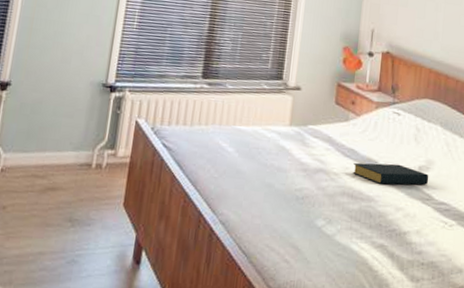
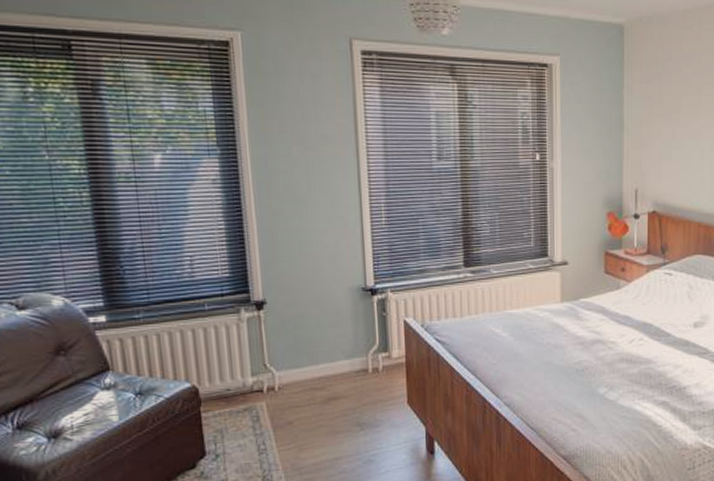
hardback book: present [353,162,429,185] -> none [629,324,705,346]

